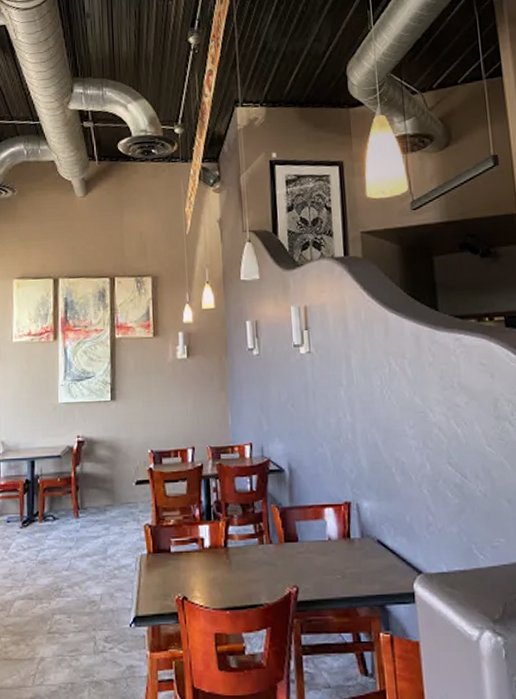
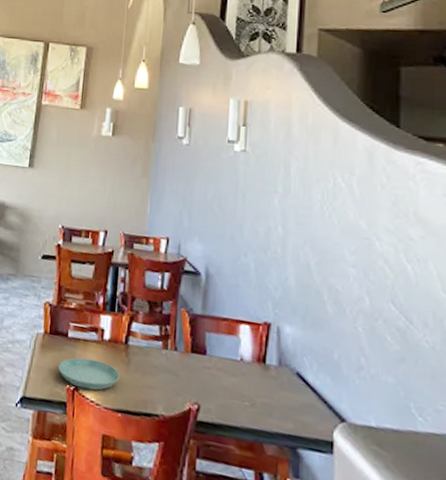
saucer: none [166,568,224,596] -> present [59,357,120,391]

